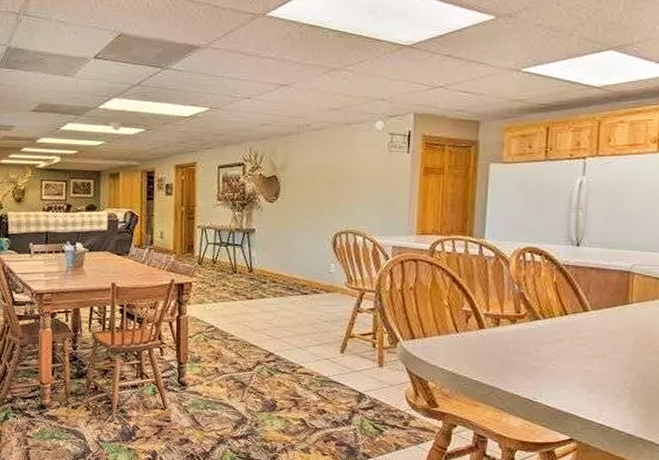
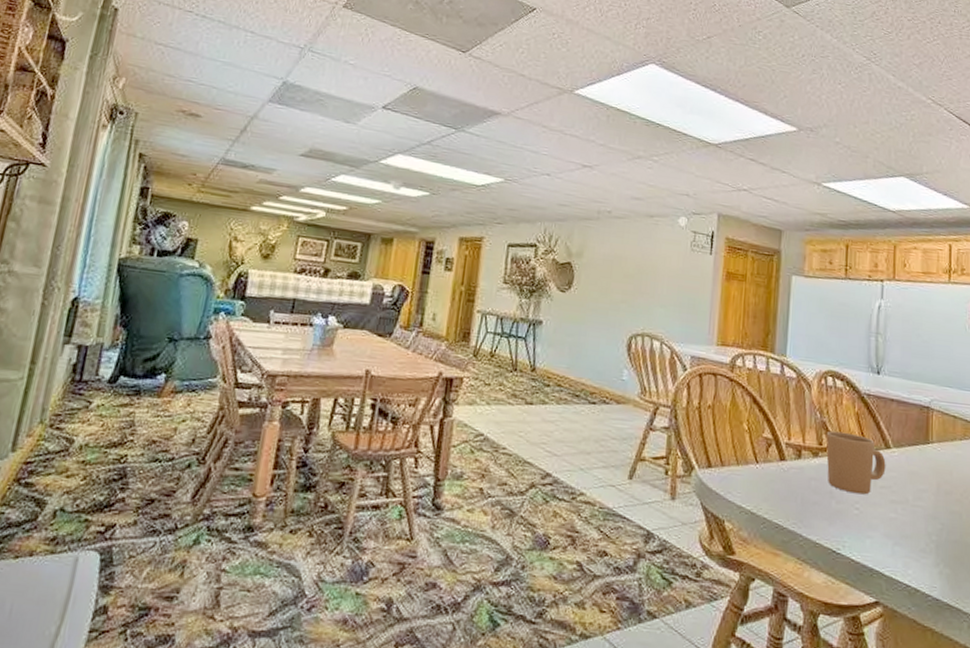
mug: none [524,300,584,353] -> present [826,430,886,495]

